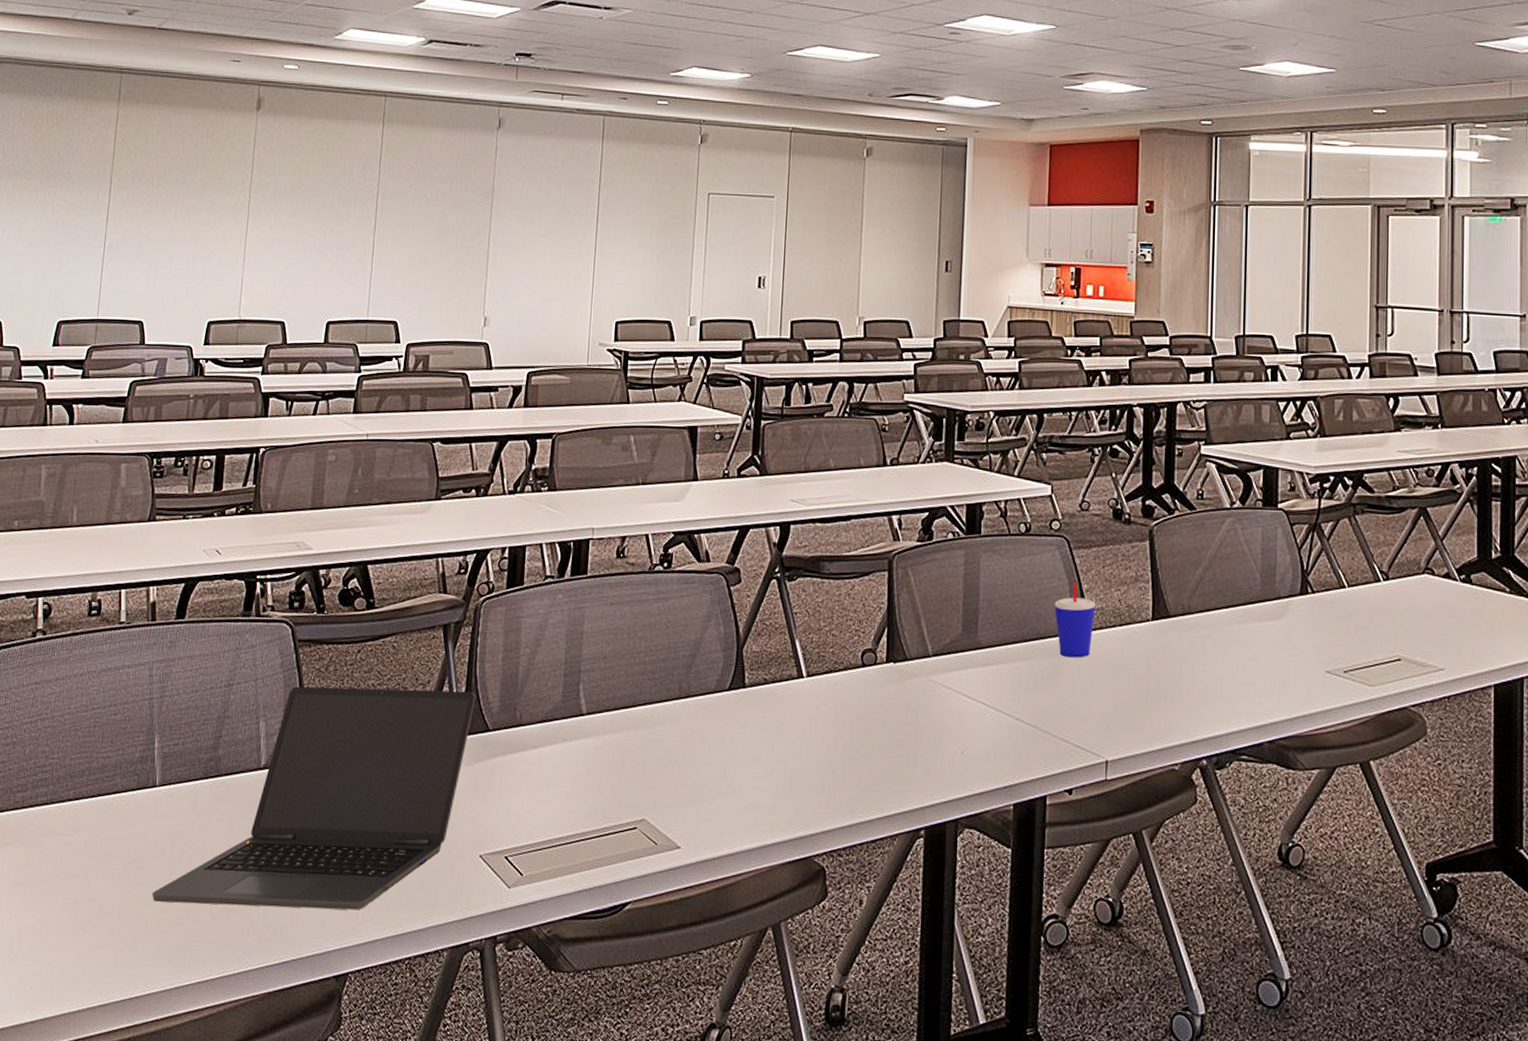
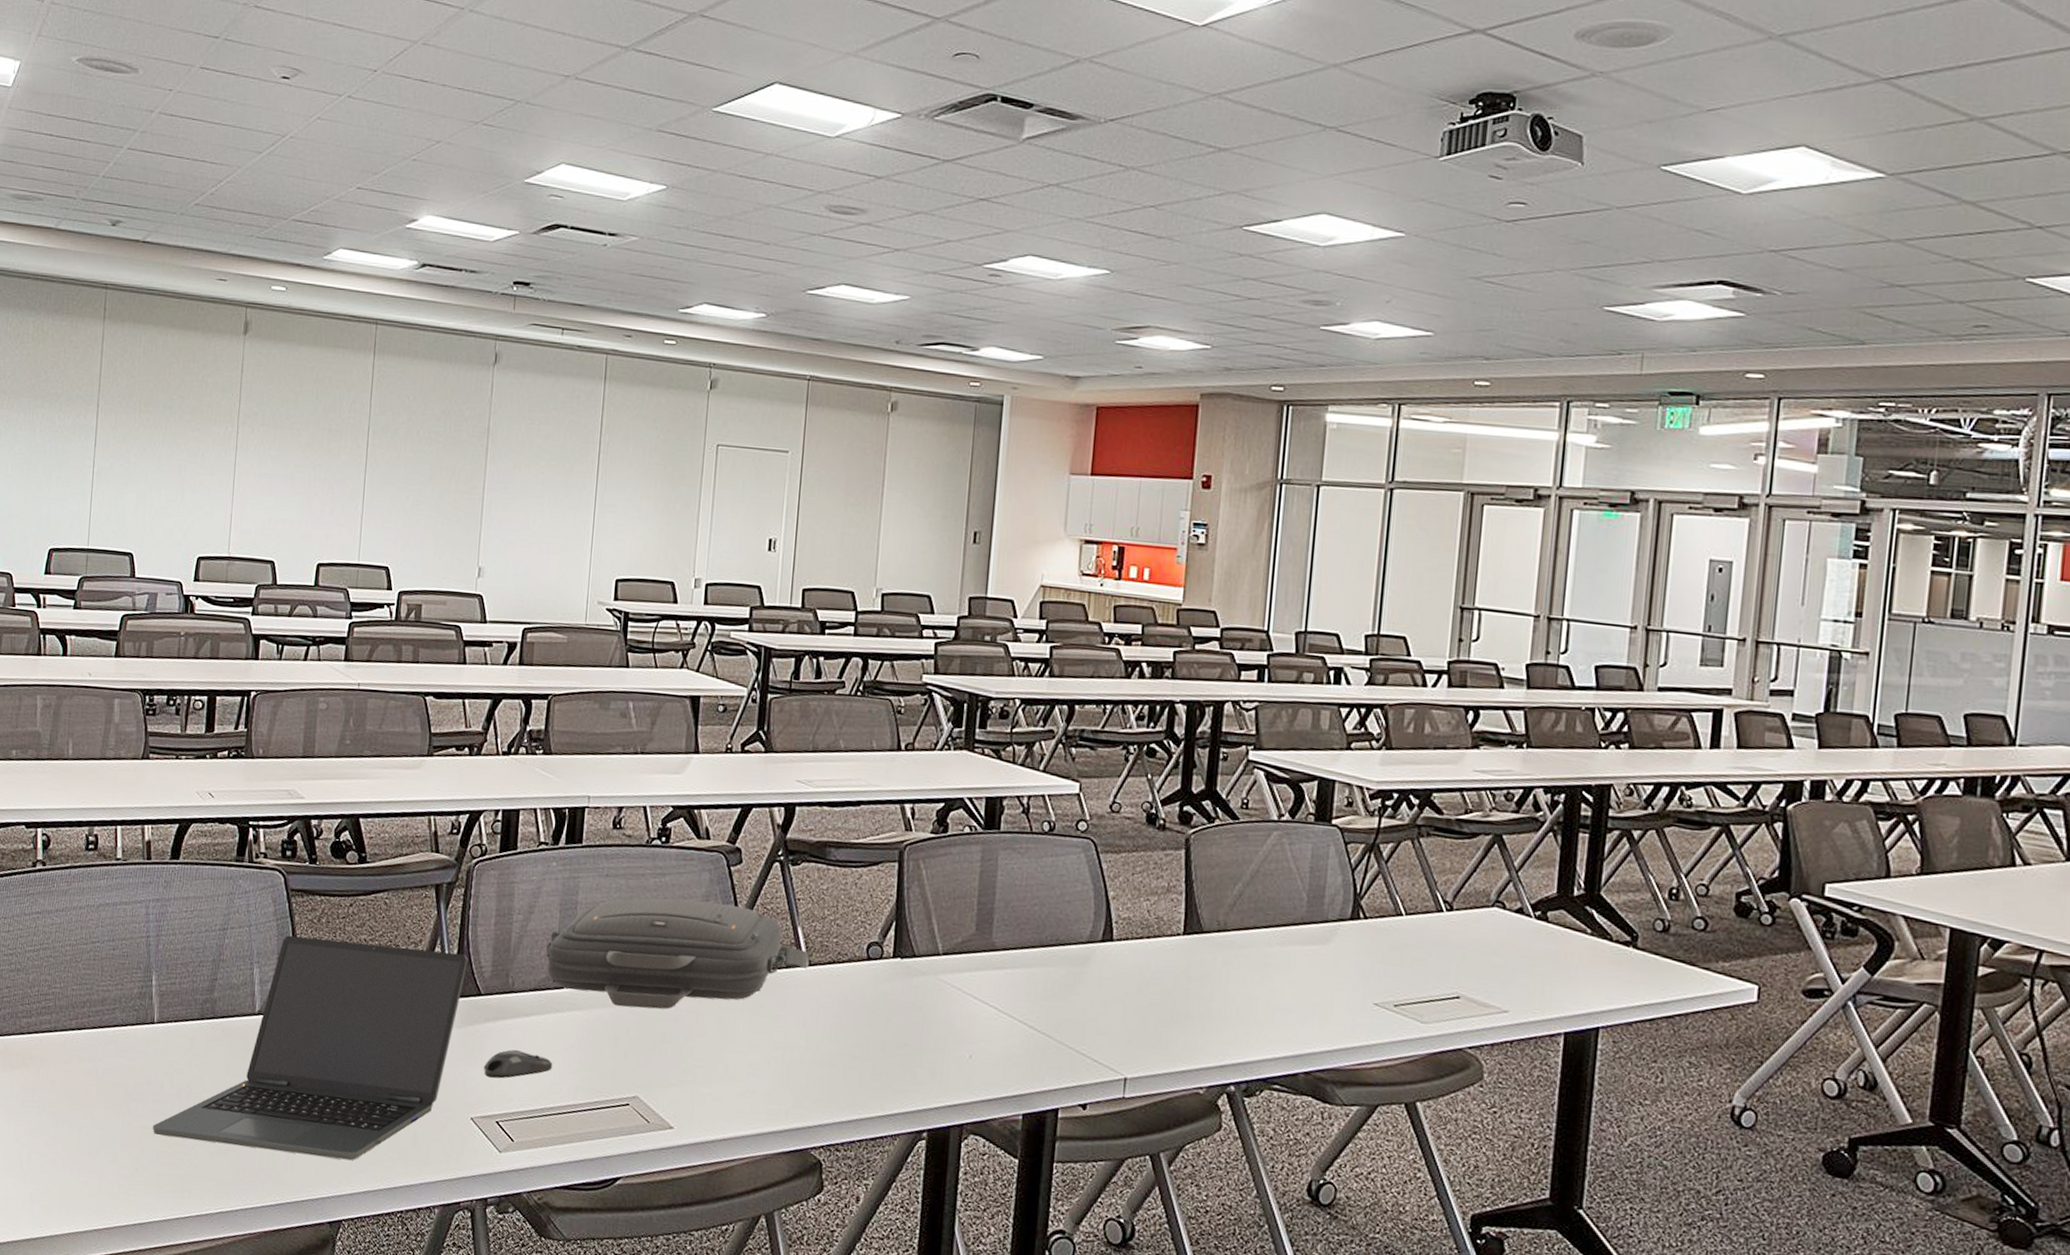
computer mouse: none [491,782,561,813] -> present [483,1049,553,1079]
laptop bag: none [553,621,807,732] -> present [546,897,809,1010]
beverage cup: present [1054,582,1096,658] -> none [1076,888,1123,969]

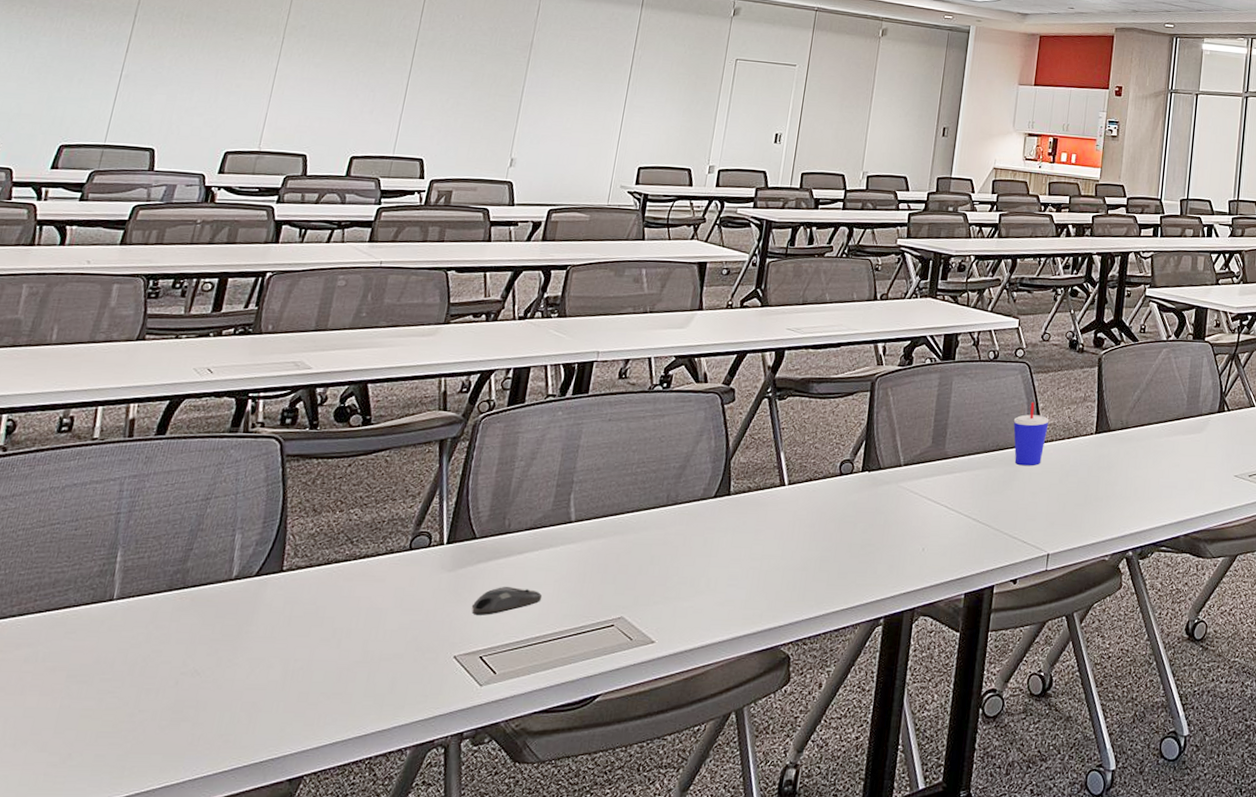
laptop: present [152,935,468,1161] -> none [95,499,466,716]
laptop bag: present [546,897,809,1010] -> none [544,435,789,537]
beverage cup: none [1076,888,1123,969] -> present [1013,402,1049,466]

